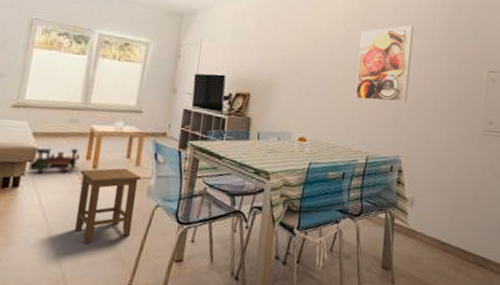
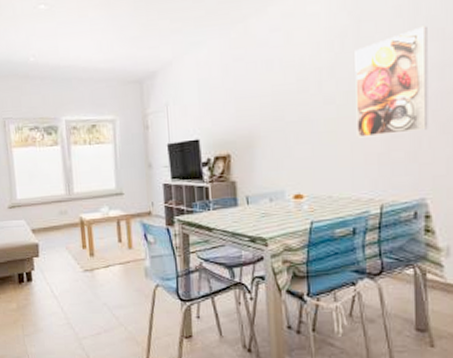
toy train: present [28,147,81,174] -> none [35,239,78,267]
stool: present [74,168,140,244] -> none [80,252,138,327]

